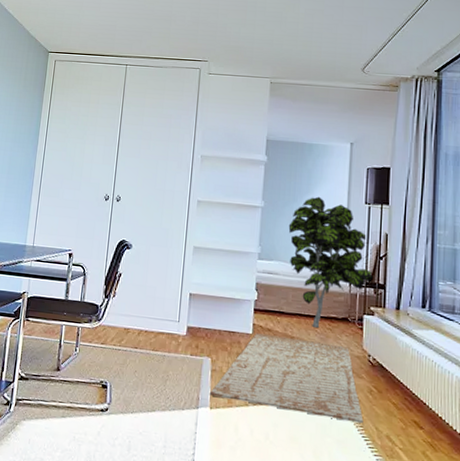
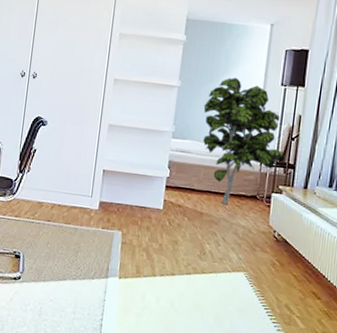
rug: present [209,333,364,424] -> none [118,209,265,294]

